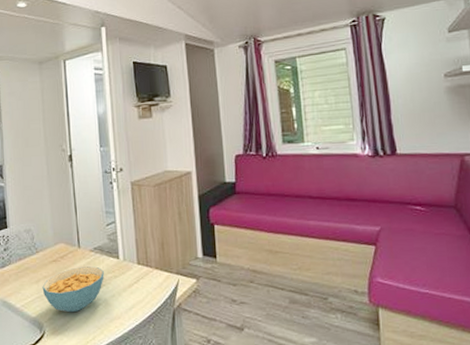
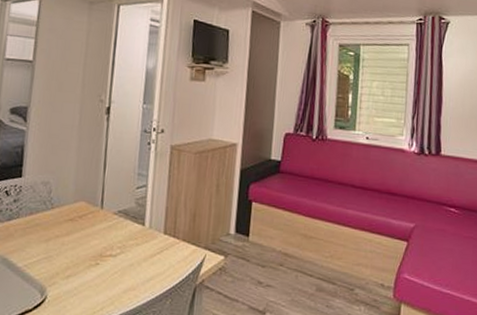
cereal bowl: present [42,266,104,313] -> none [51,229,126,279]

